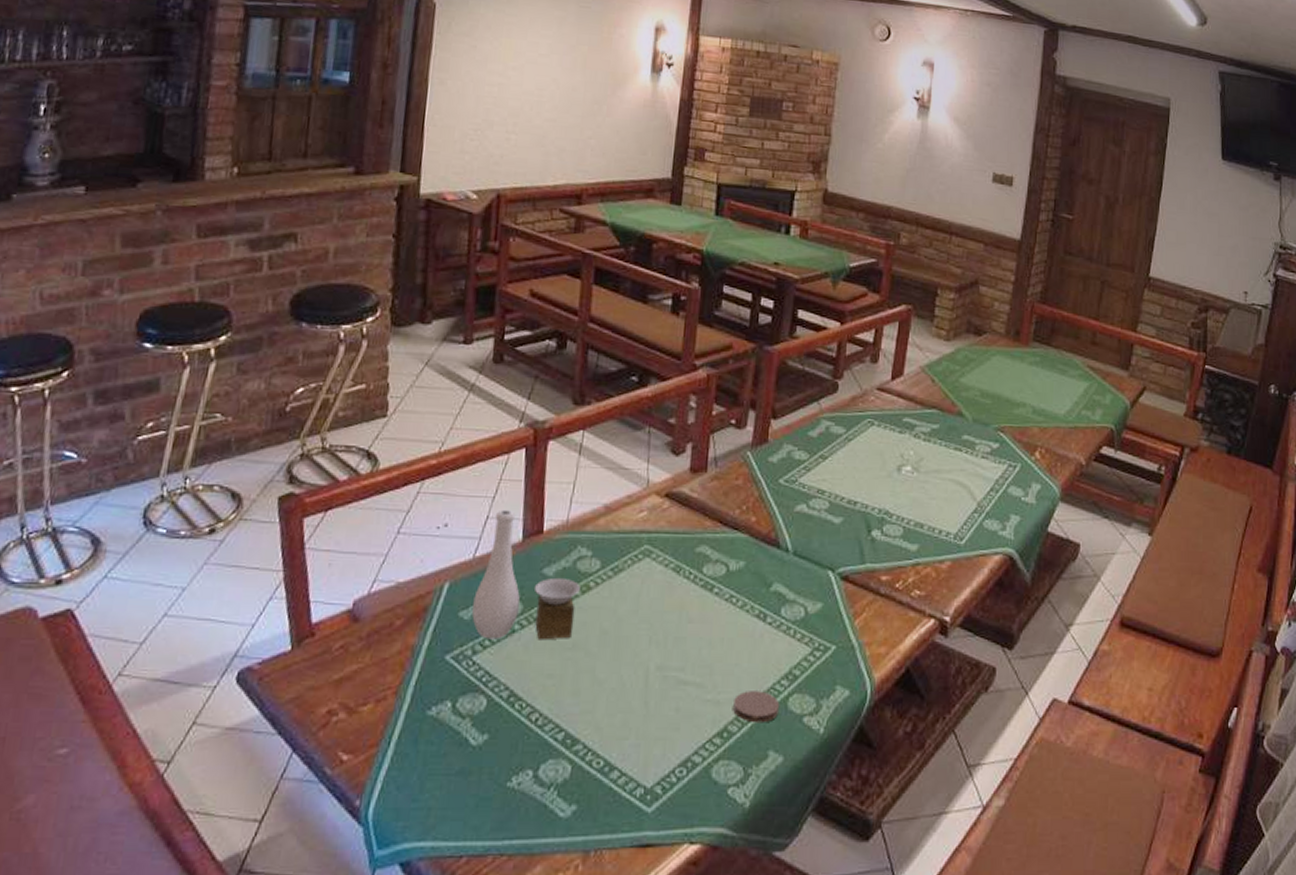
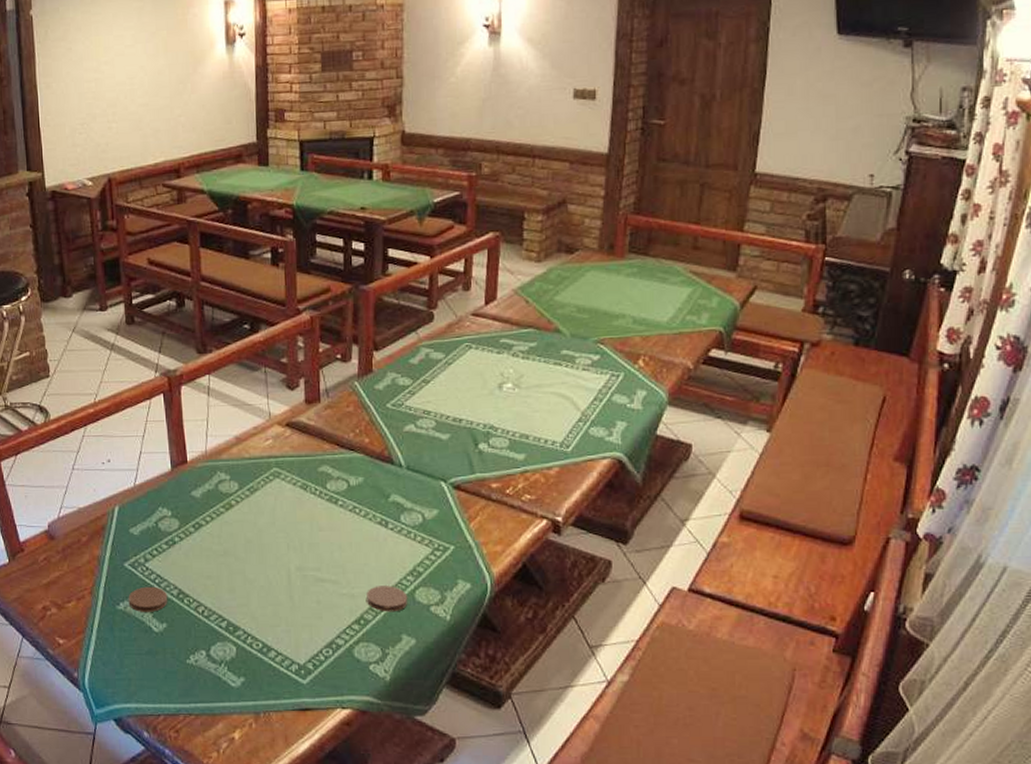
coaster: none [443,686,496,719] -> present [128,586,168,612]
vase: present [472,509,580,641] -> none [139,445,224,550]

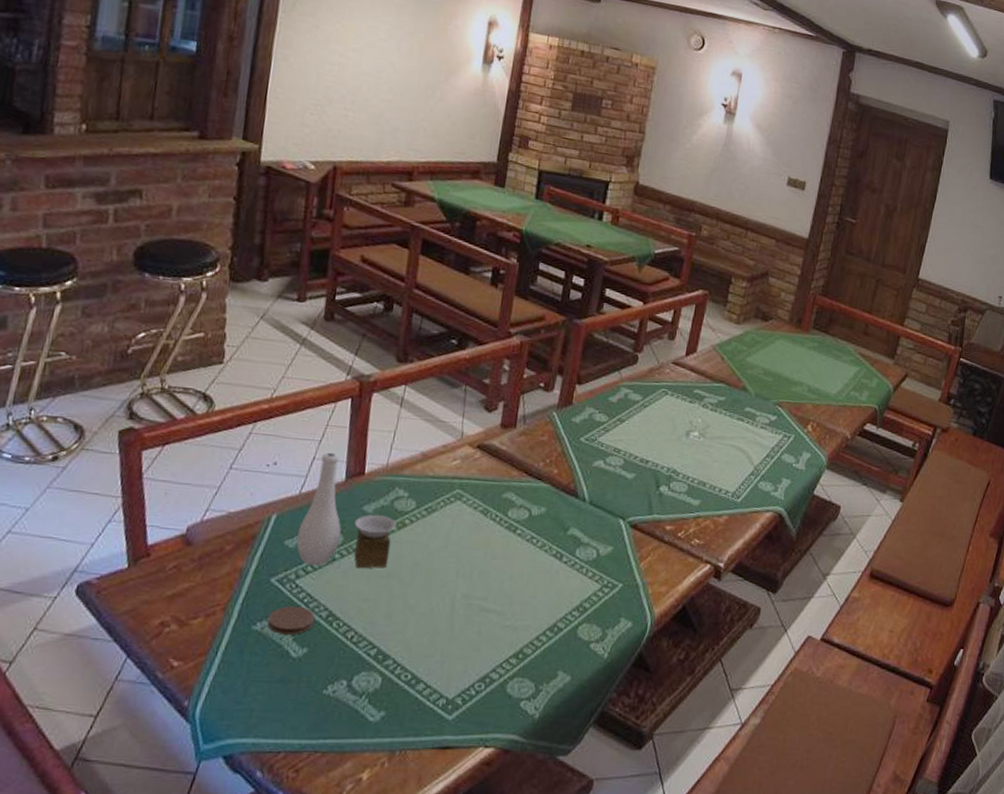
vase: none [139,445,224,550] -> present [296,452,397,569]
coaster: present [367,586,408,612] -> none [529,619,571,648]

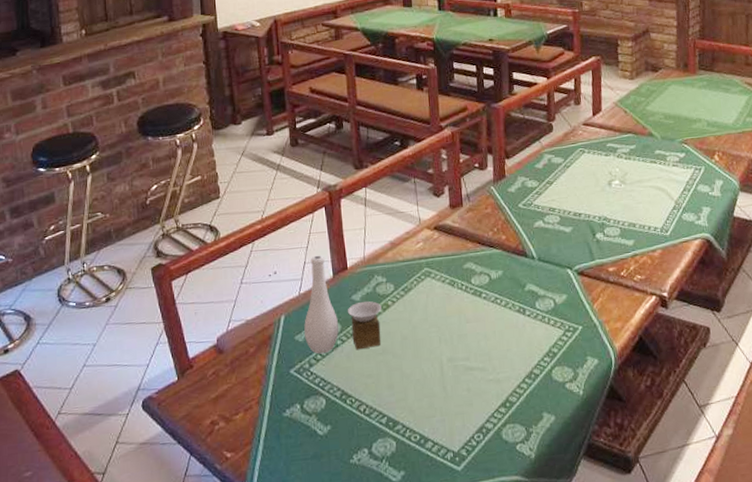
coaster: present [267,605,316,635] -> none [294,390,332,417]

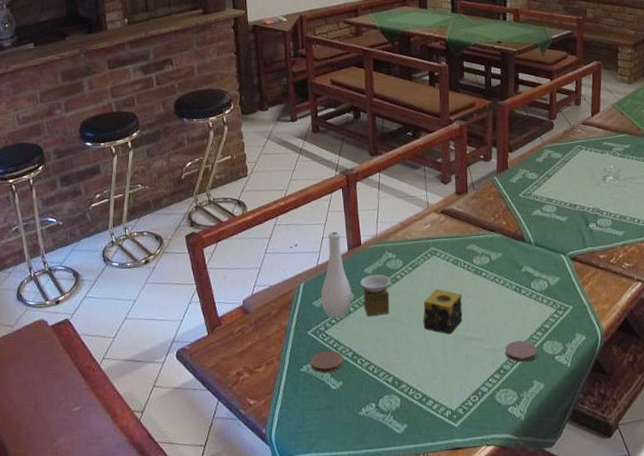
coaster: none [294,390,332,417] -> present [310,350,344,373]
candle: none [418,313,463,366] -> present [423,288,463,335]
coaster: none [510,368,546,393] -> present [505,340,538,363]

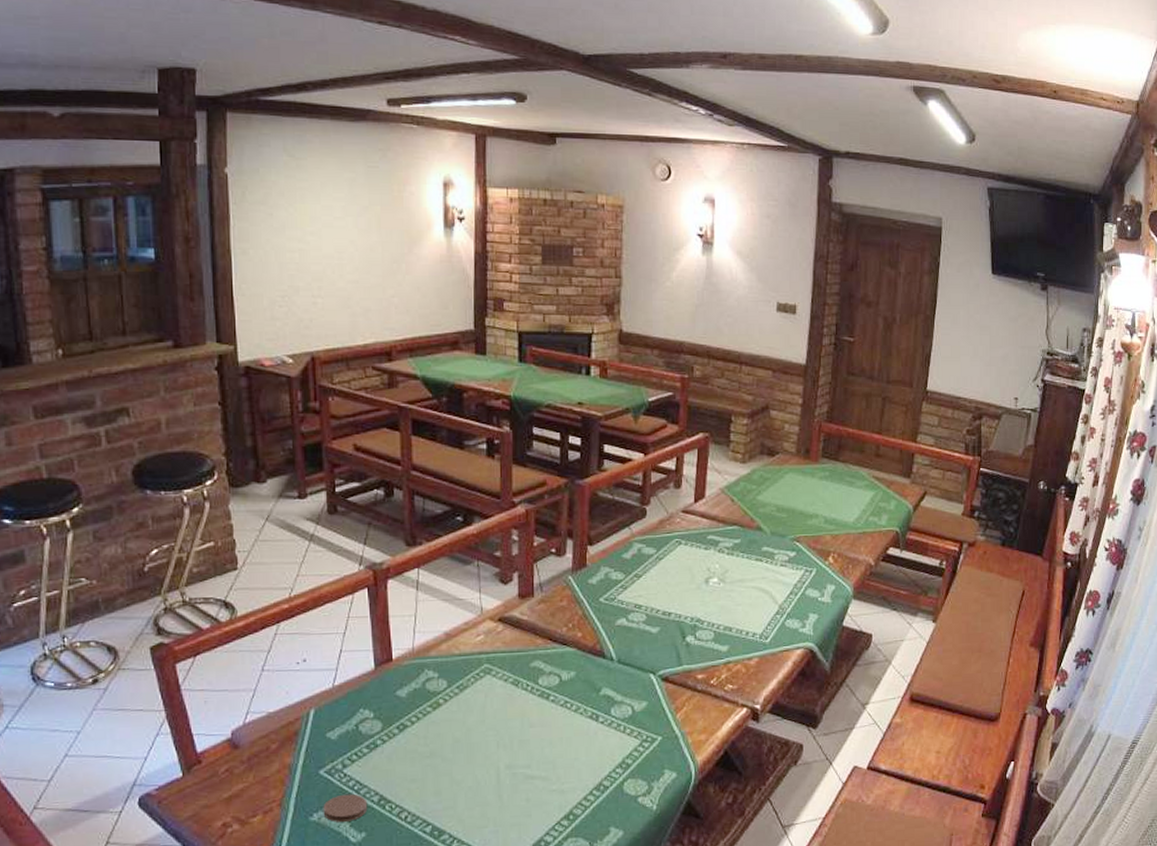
vase: present [321,231,391,319] -> none [338,643,431,755]
candle: present [423,288,463,335] -> none [472,715,524,773]
coaster: present [505,340,538,363] -> none [576,779,617,806]

